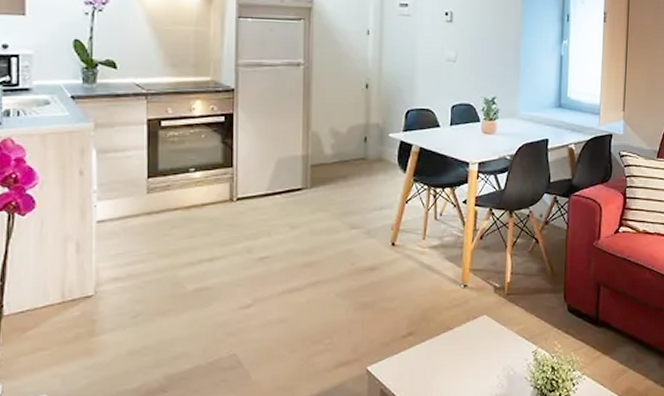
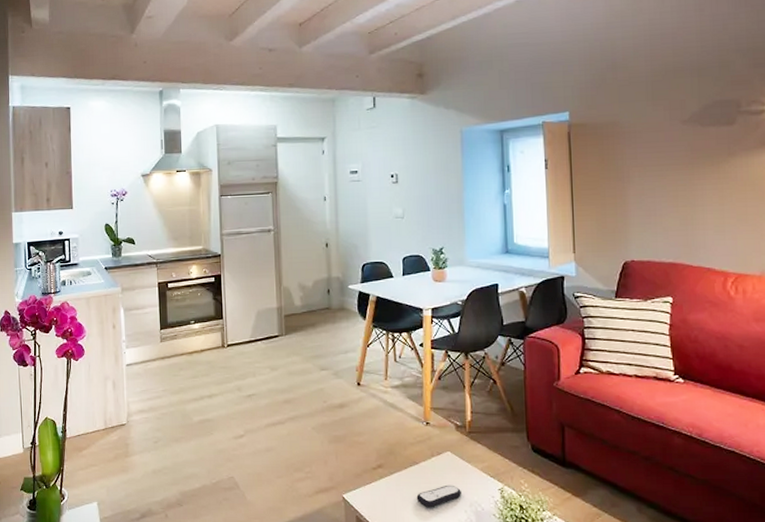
remote control: none [448,349,496,374] -> present [416,484,463,507]

